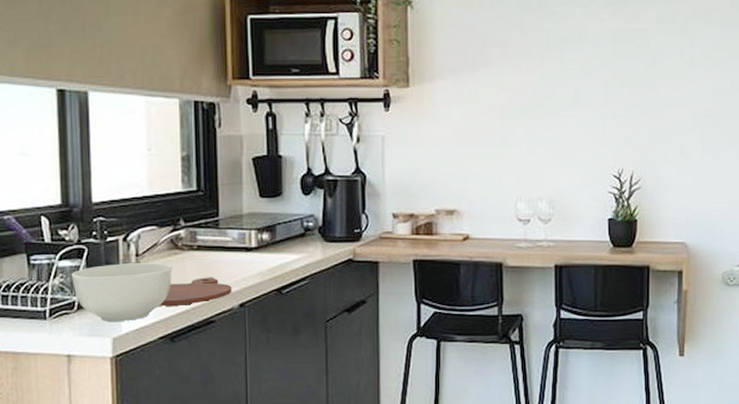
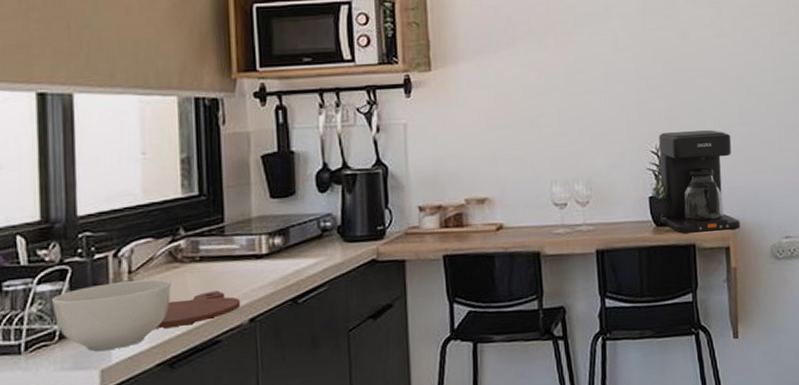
coffee maker: none [618,157,694,257] -> present [659,130,740,235]

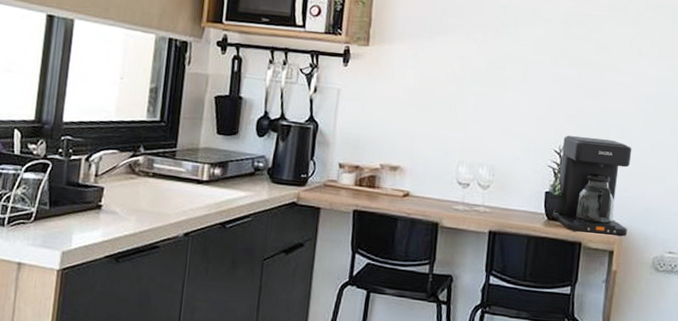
bowl: present [51,279,171,351] -> none [33,181,127,237]
cutting board: present [156,291,241,328] -> none [109,203,180,229]

